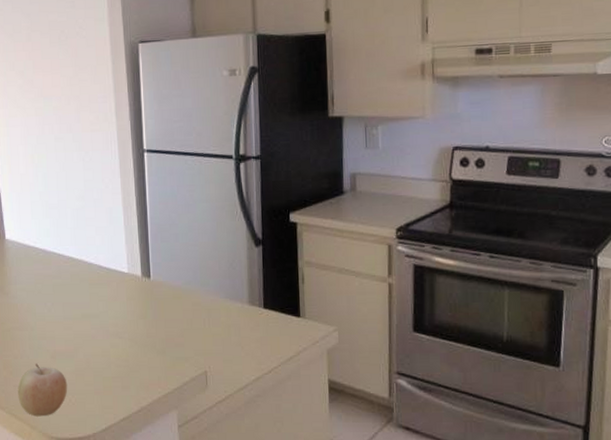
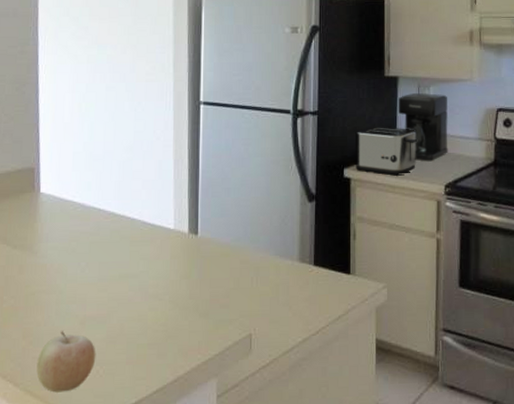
toaster: none [299,169,365,220] -> present [354,126,417,176]
coffee maker: none [344,132,399,205] -> present [398,92,449,162]

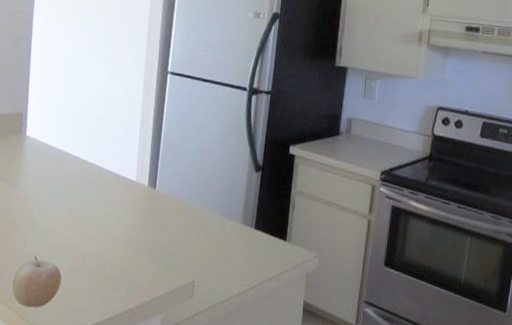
toaster: present [354,126,417,176] -> none [300,110,360,158]
coffee maker: present [398,92,449,162] -> none [345,84,392,149]

